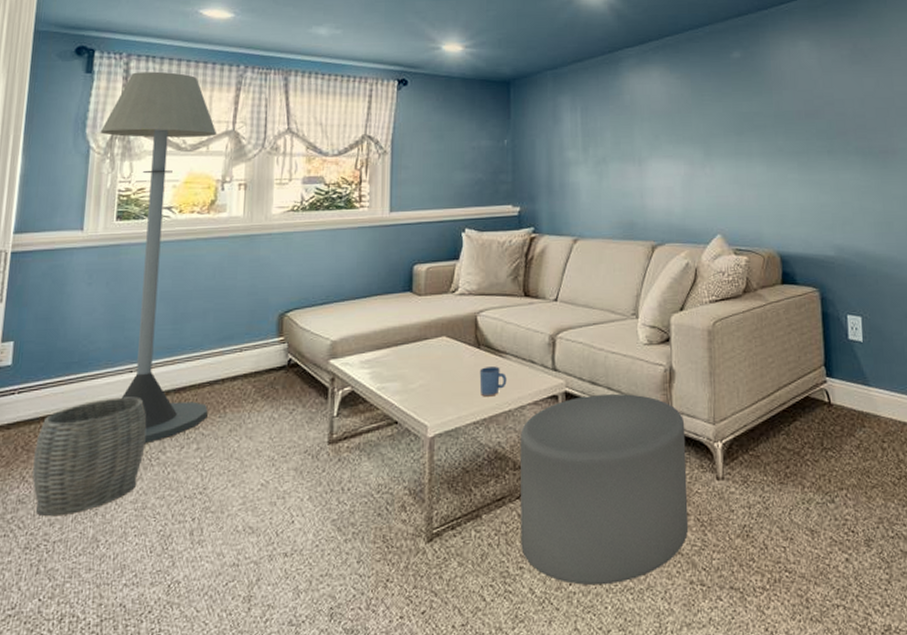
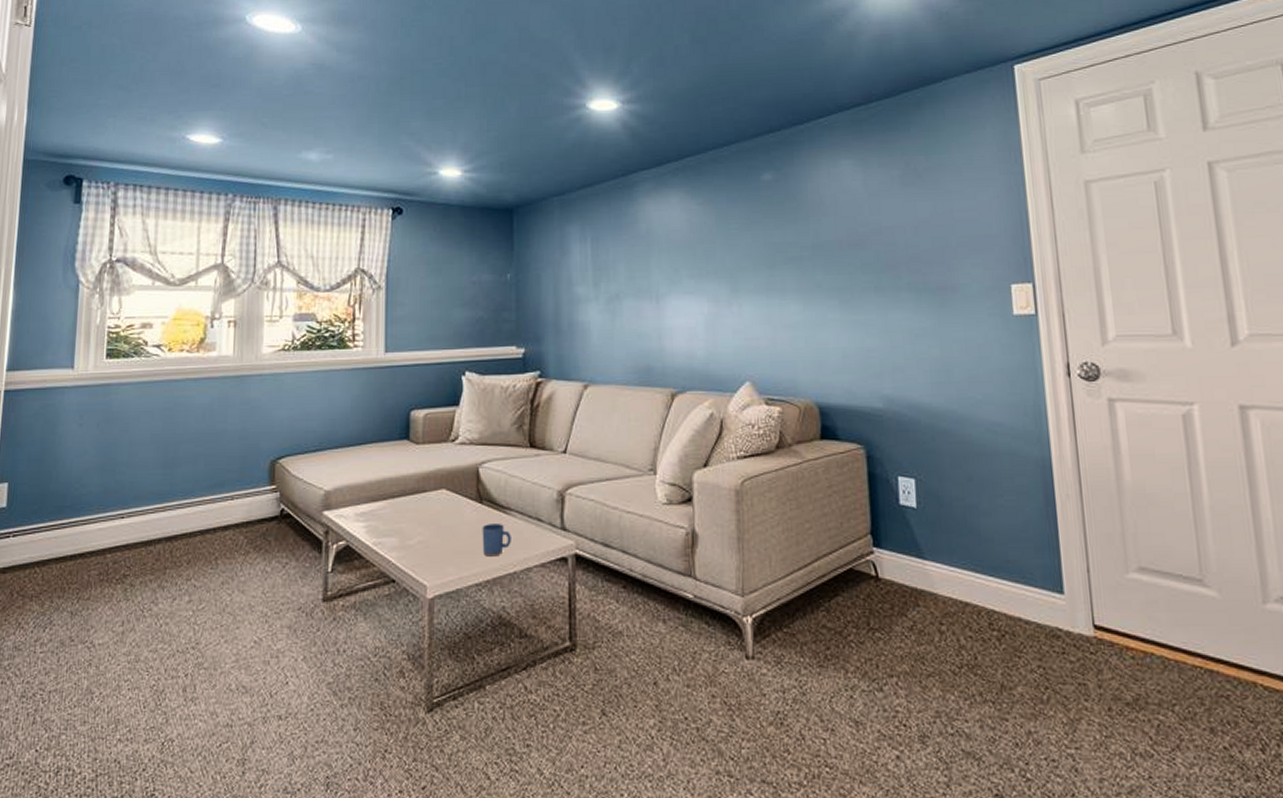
woven basket: present [32,397,147,517] -> none [28,544,139,666]
floor lamp: present [100,71,217,443] -> none [89,201,206,593]
pouf: present [521,393,689,585] -> none [527,557,714,769]

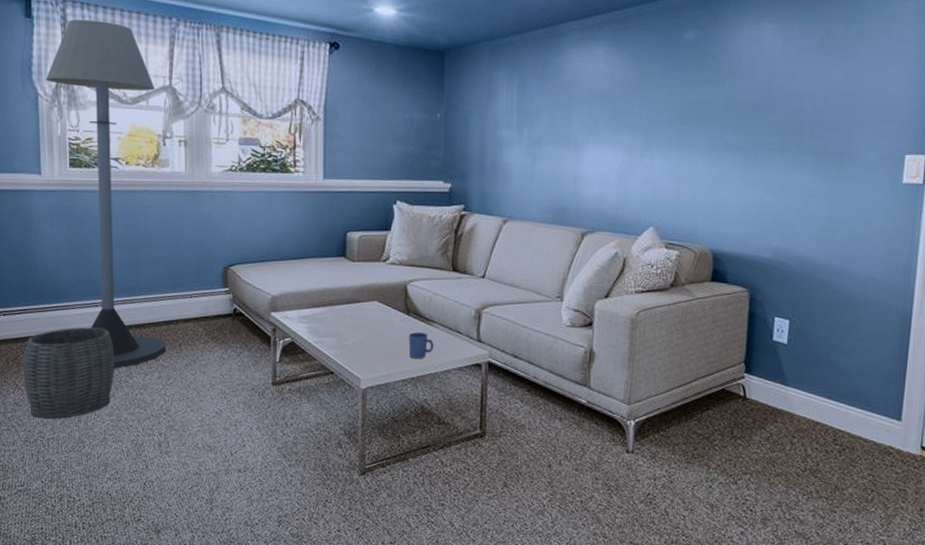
woven basket: none [28,544,139,666] -> present [23,327,115,420]
floor lamp: none [89,201,206,593] -> present [45,19,166,368]

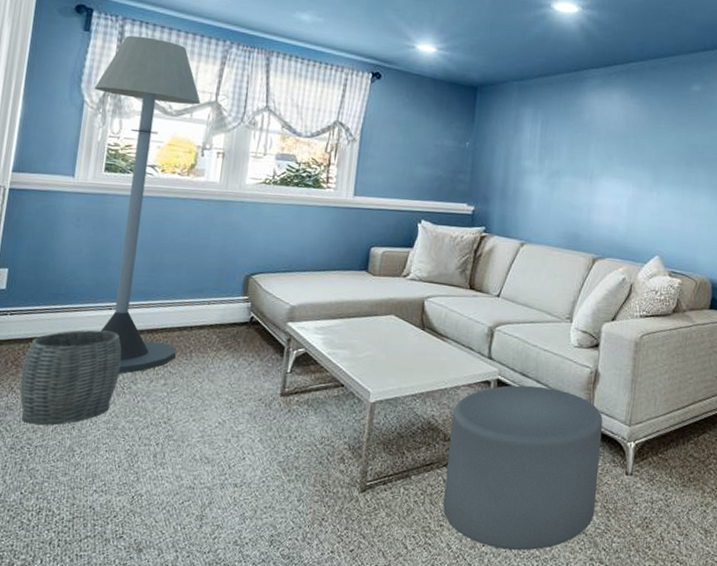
mug: present [408,332,434,359] -> none [420,347,446,375]
pouf: none [443,367,601,527] -> present [443,385,603,551]

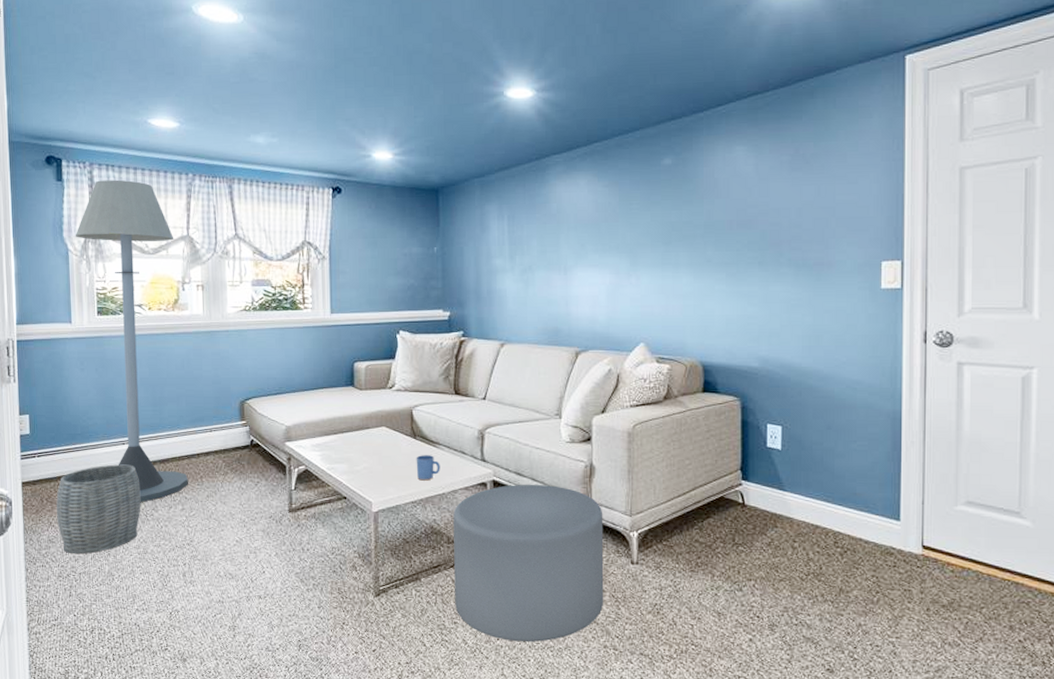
mug: none [420,347,446,375] -> present [416,455,440,481]

